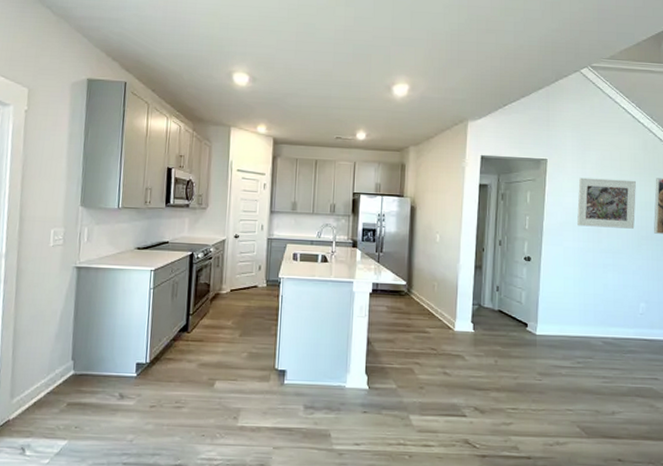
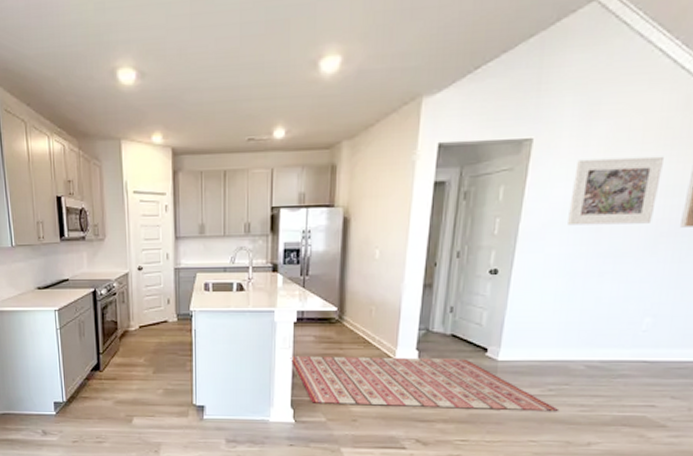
rug: none [366,324,586,382] -> present [290,356,558,411]

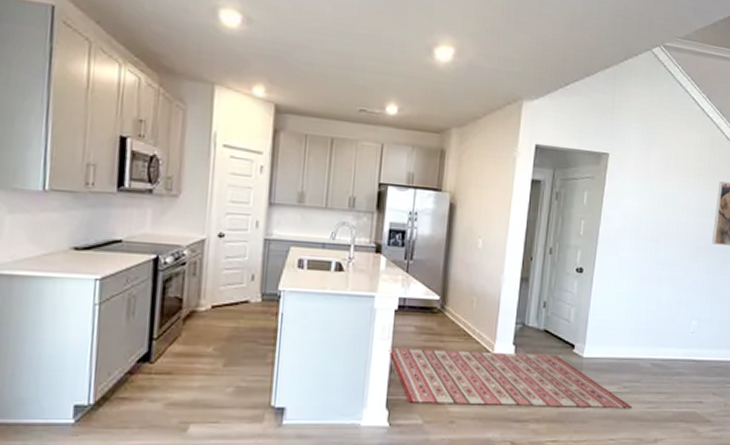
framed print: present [568,156,664,226] -> none [635,177,699,238]

